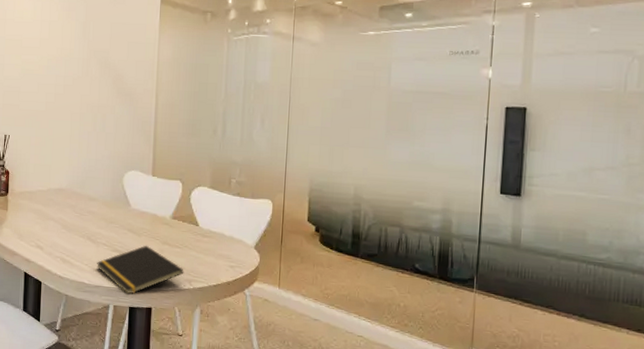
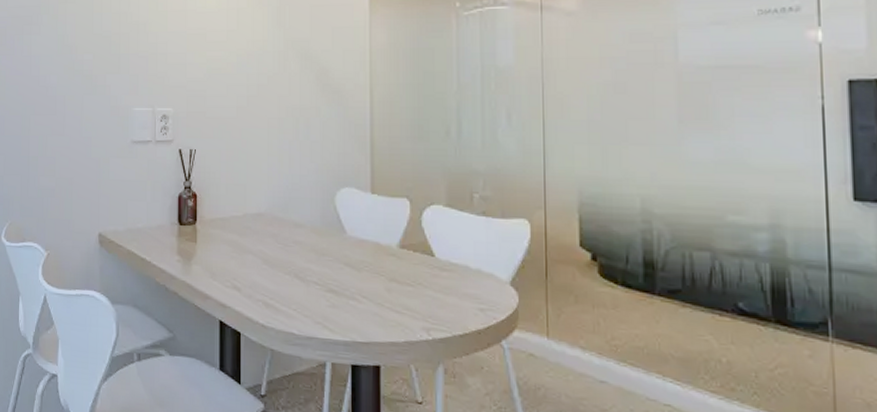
notepad: present [97,245,184,294] -> none [308,283,419,347]

